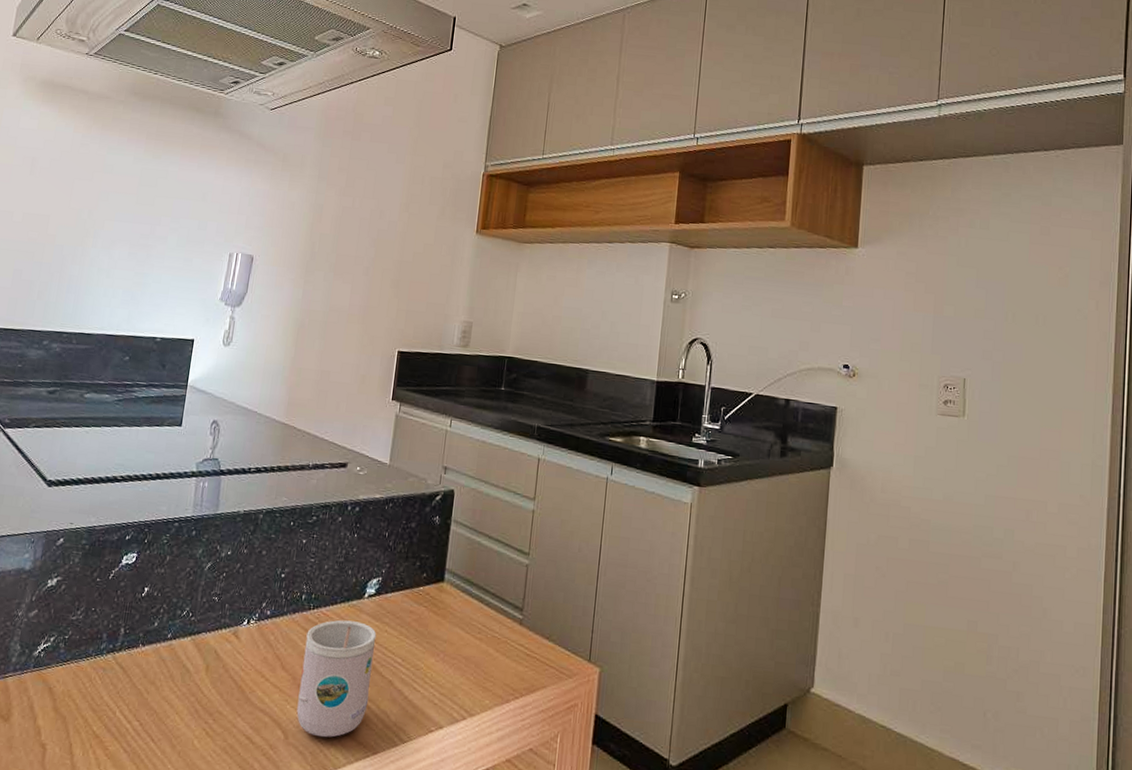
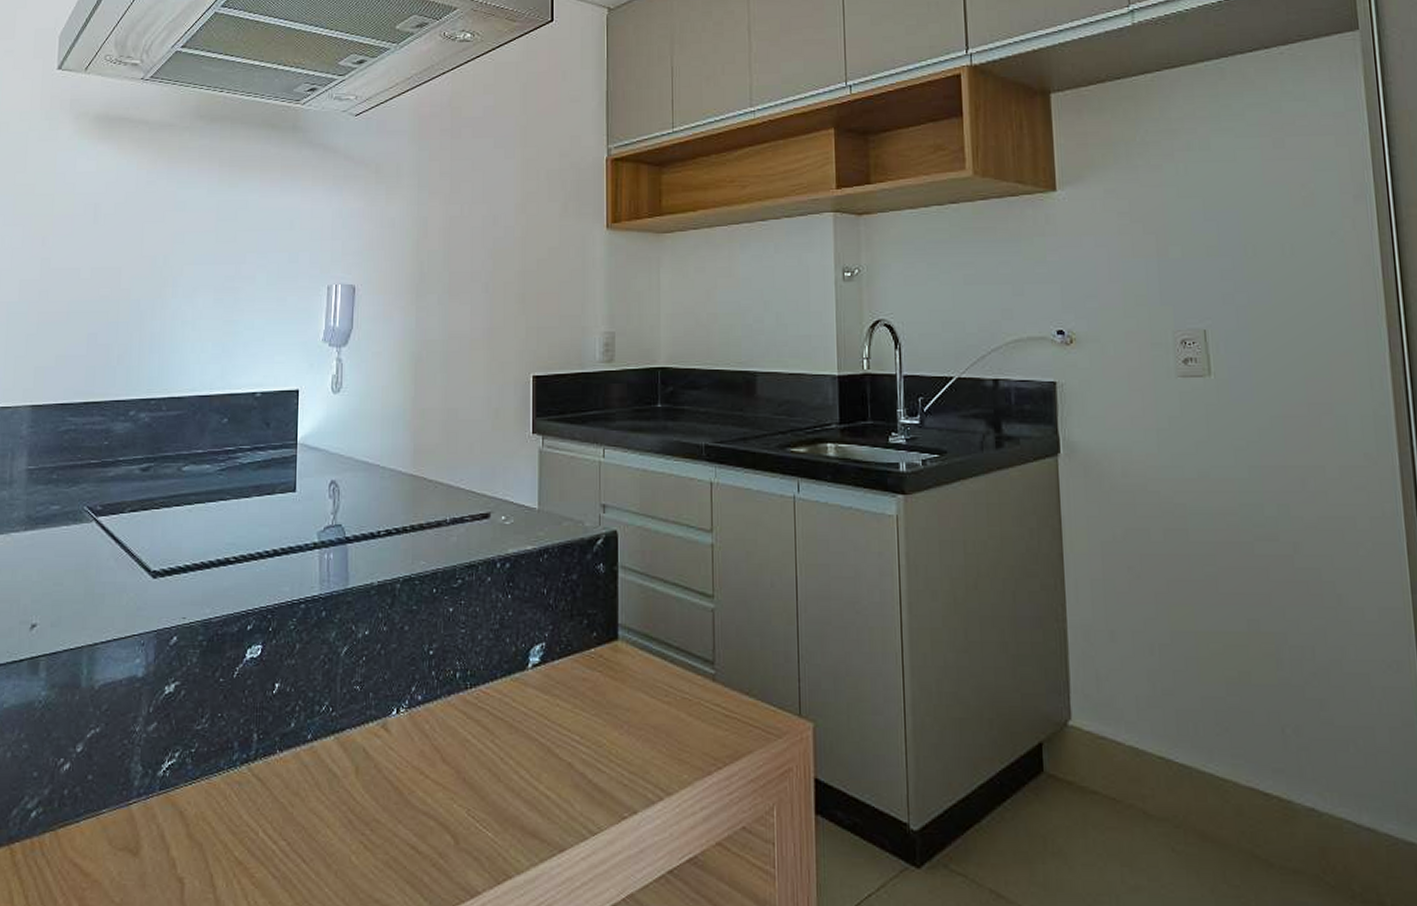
mug: present [296,620,377,738] -> none [465,697,547,837]

